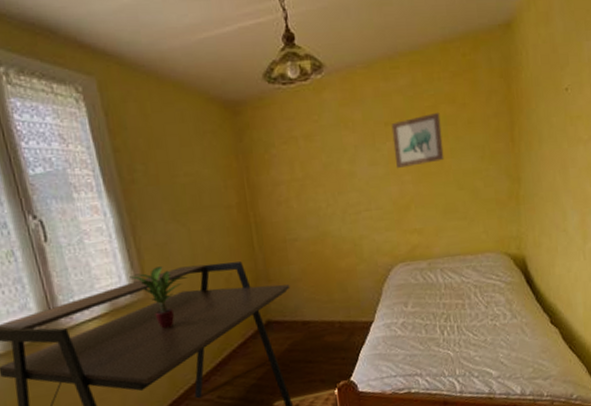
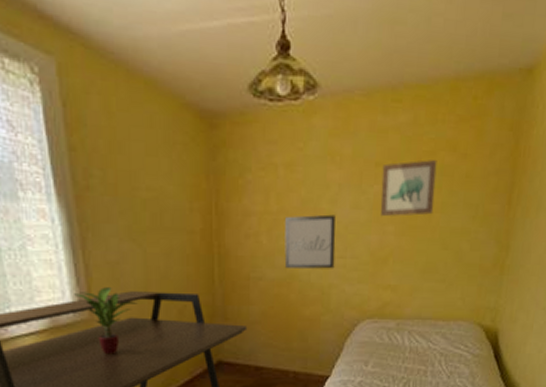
wall art: none [311,173,362,227] -> present [284,214,336,269]

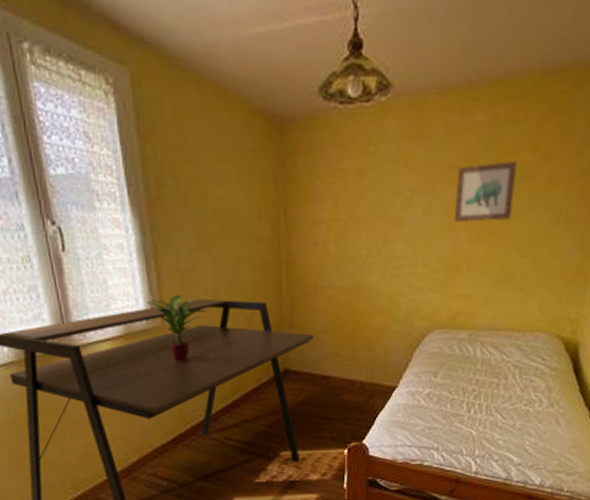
wall art: present [284,214,336,269] -> none [353,221,407,278]

